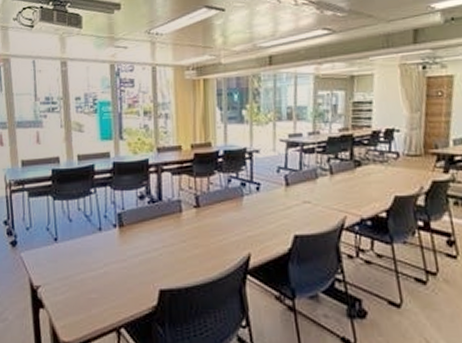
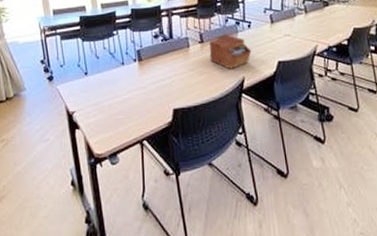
sewing box: none [206,197,261,242] -> present [209,34,252,69]

